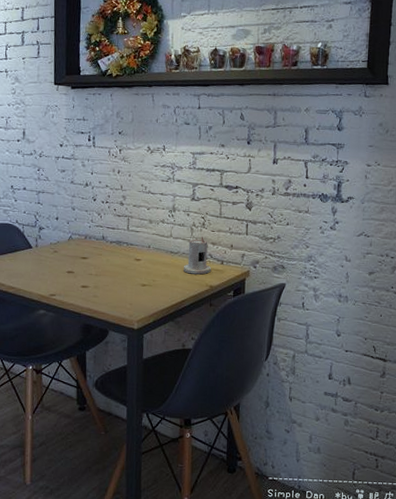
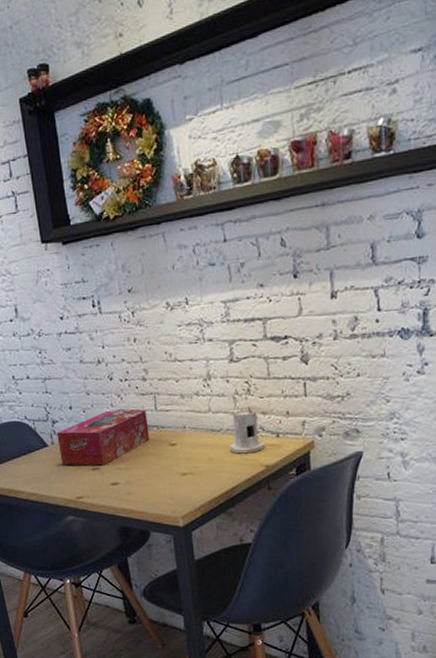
tissue box: none [41,225,120,270] -> present [57,409,150,466]

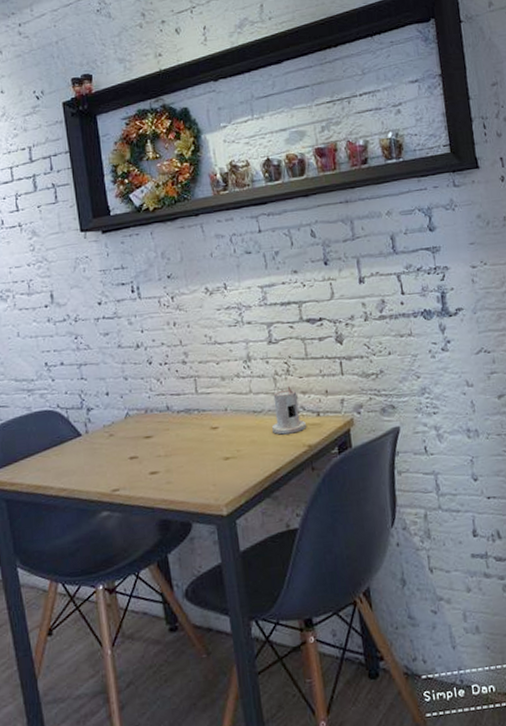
tissue box: present [57,409,150,466] -> none [92,393,191,456]

